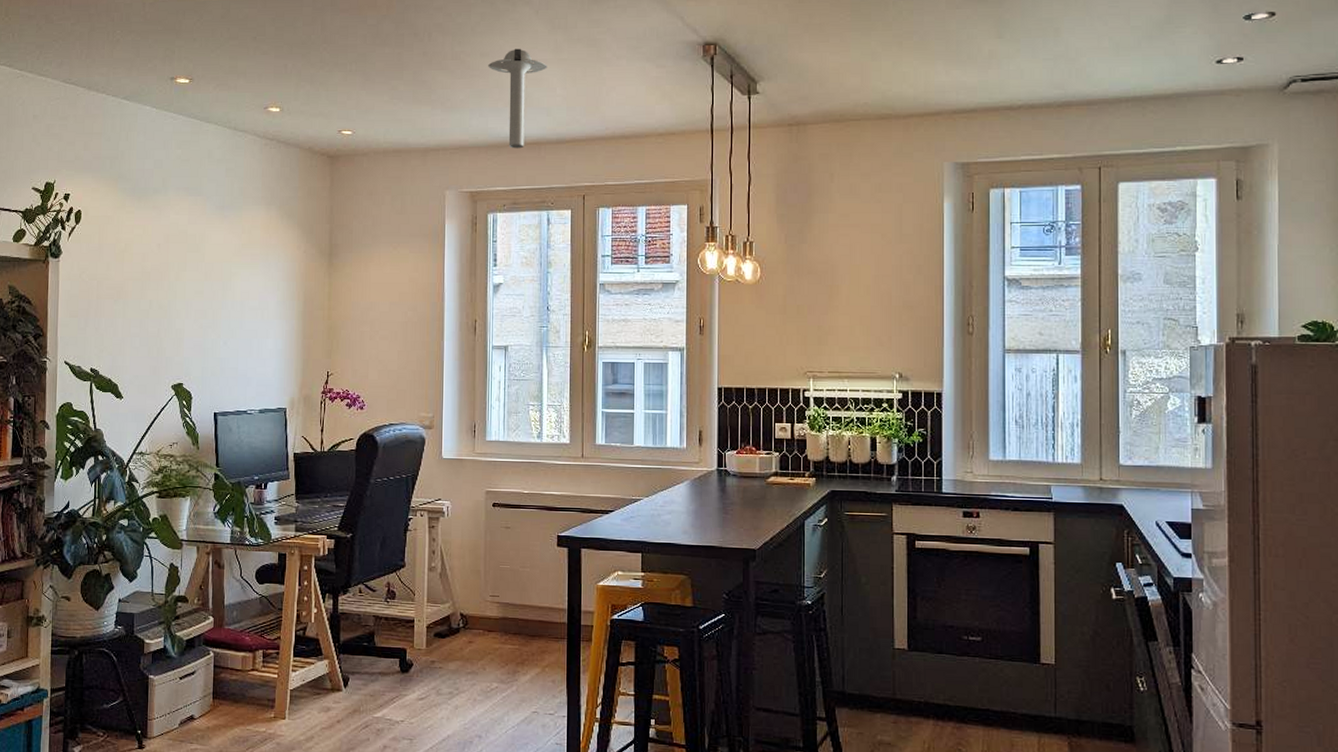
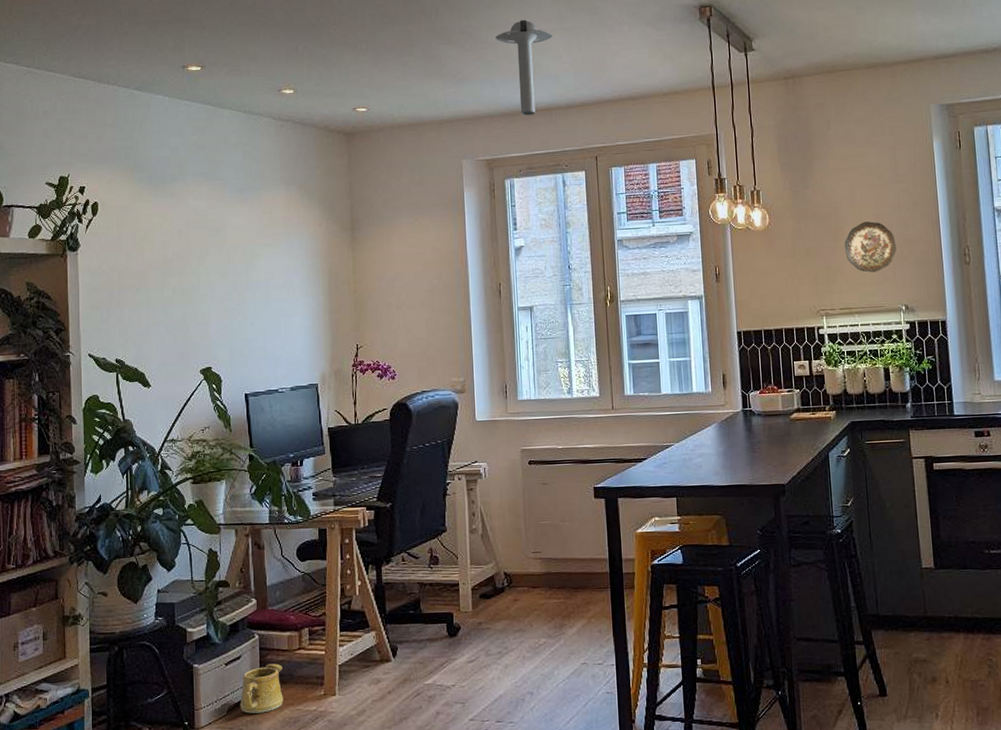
watering can: none [191,682,235,729] -> present [239,663,283,714]
decorative plate: none [839,282,894,336] -> present [844,221,896,273]

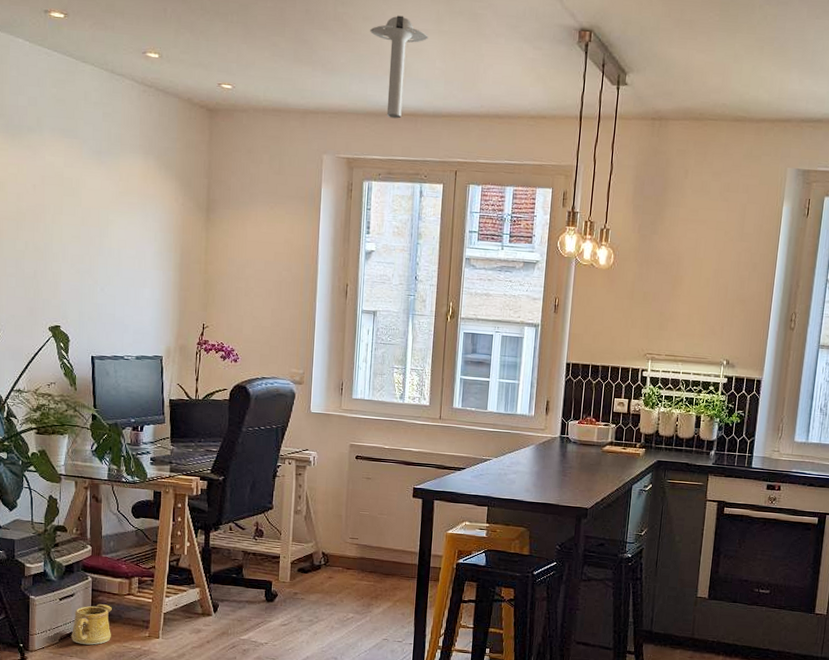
decorative plate: present [844,221,896,273] -> none [680,275,730,325]

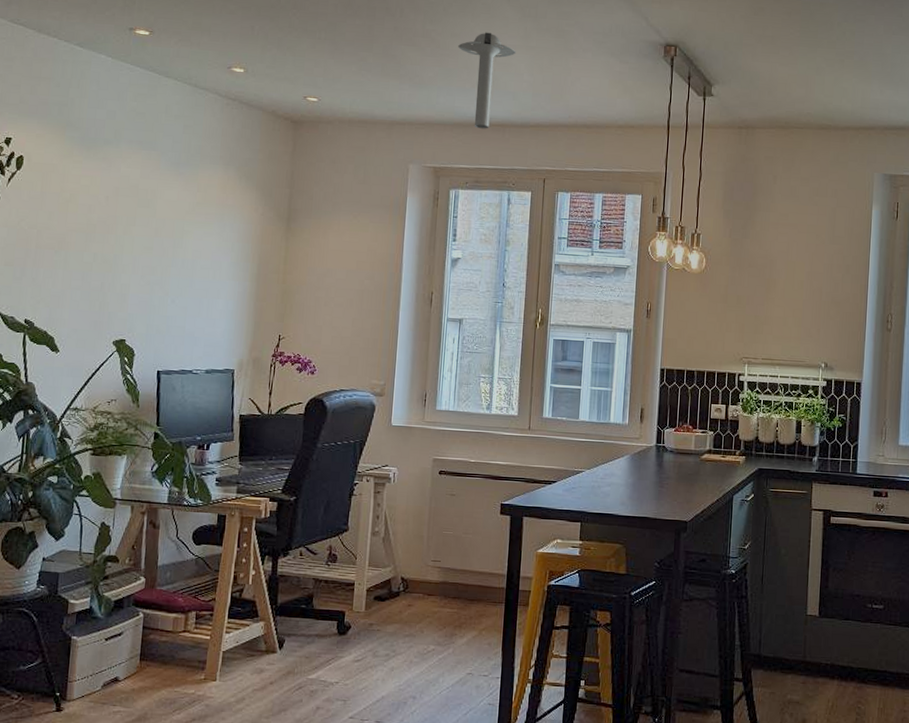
watering can: present [71,604,112,645] -> none [115,643,164,691]

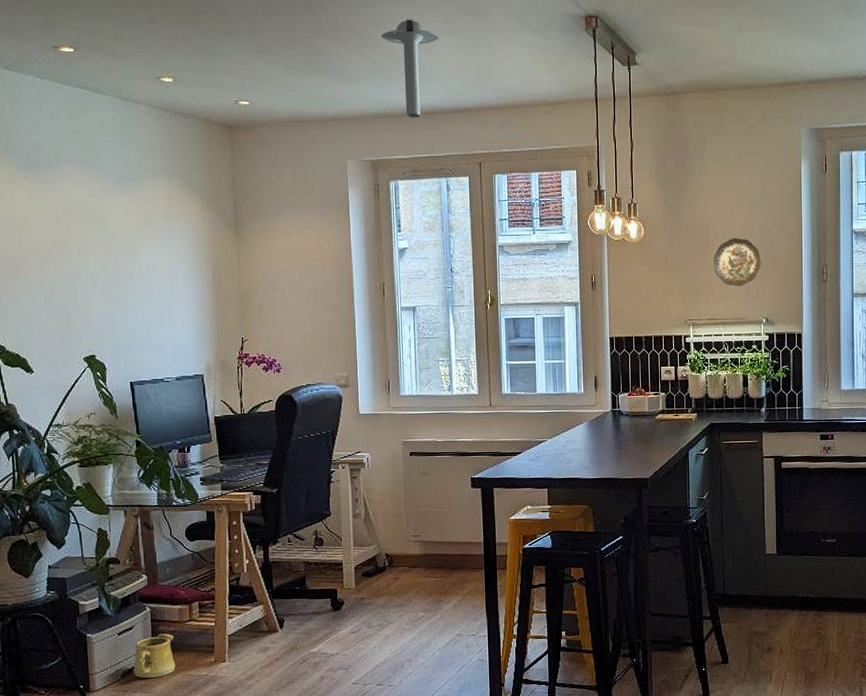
watering can: none [115,643,164,691] -> present [133,633,175,678]
decorative plate: none [774,277,824,328] -> present [713,238,761,286]

